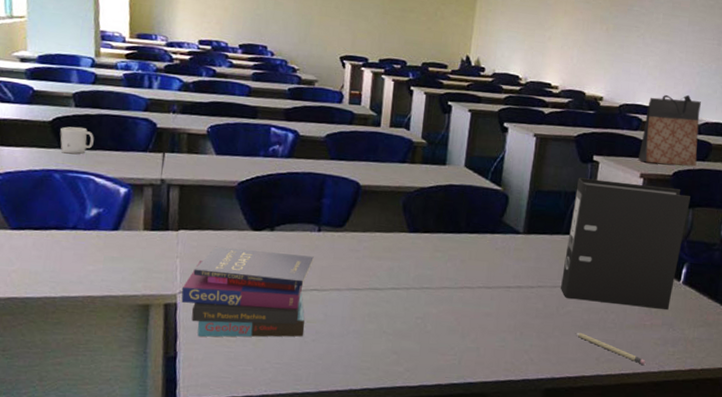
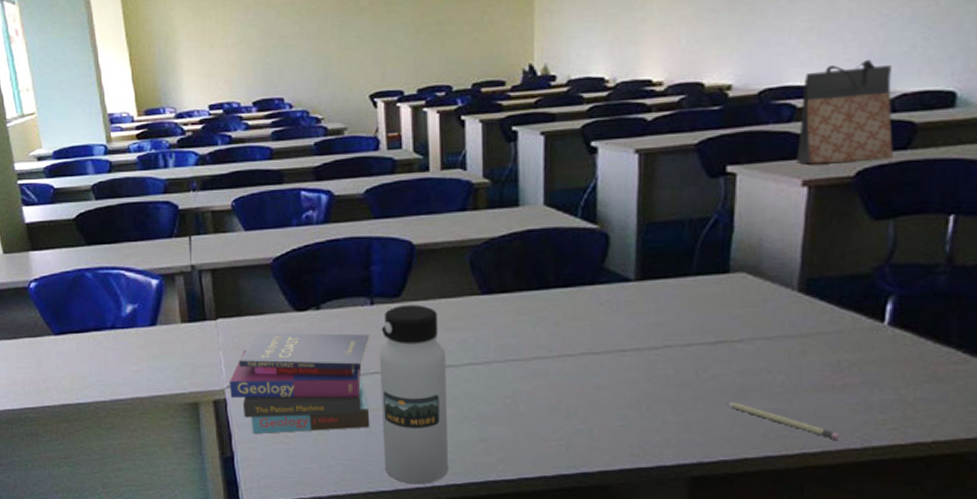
mug: present [60,126,94,154] -> none [85,221,119,250]
water bottle: none [311,234,375,388] -> present [379,305,448,485]
binder: present [561,177,691,310] -> none [698,194,888,363]

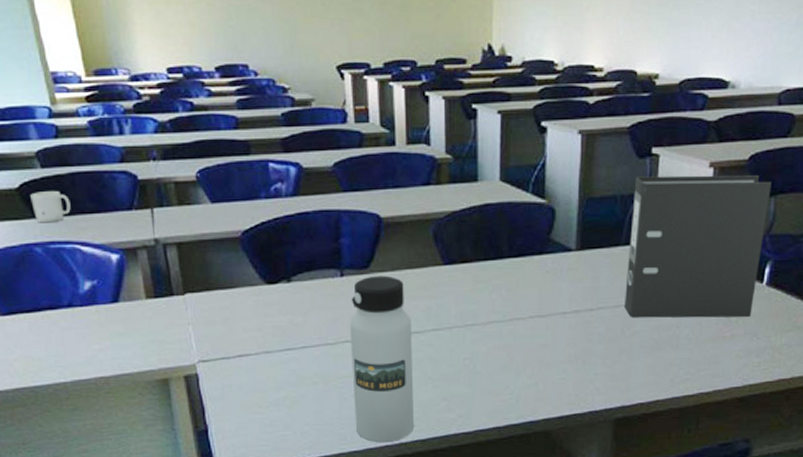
mug: none [85,221,119,250] -> present [30,191,71,223]
books: present [229,333,370,434] -> none [200,305,342,406]
binder: none [698,194,888,363] -> present [625,175,771,318]
pencil: present [726,401,841,440] -> none [644,353,728,381]
bag: present [797,59,894,165] -> none [706,57,780,148]

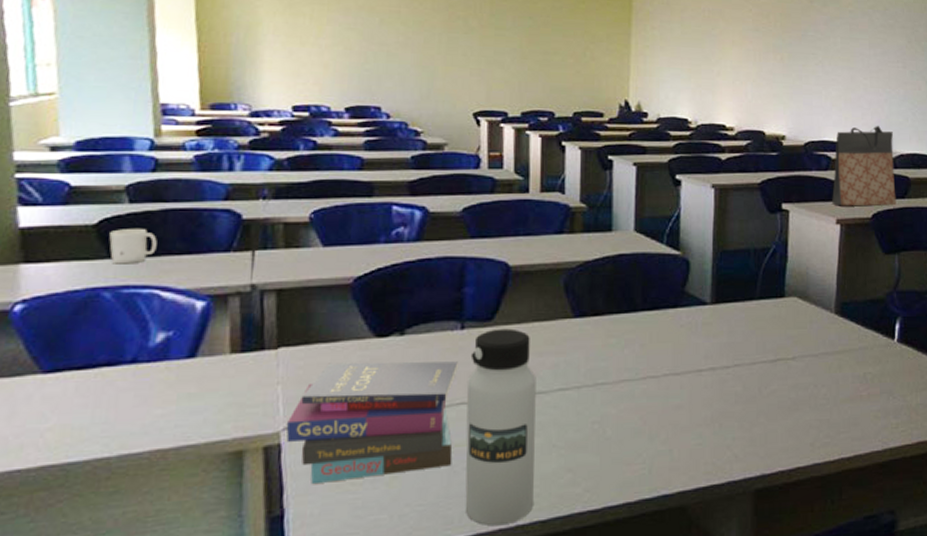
books: none [200,305,342,406] -> present [286,361,458,483]
binder: present [625,175,771,318] -> none [761,231,895,376]
bag: none [706,57,780,148] -> present [832,125,896,207]

